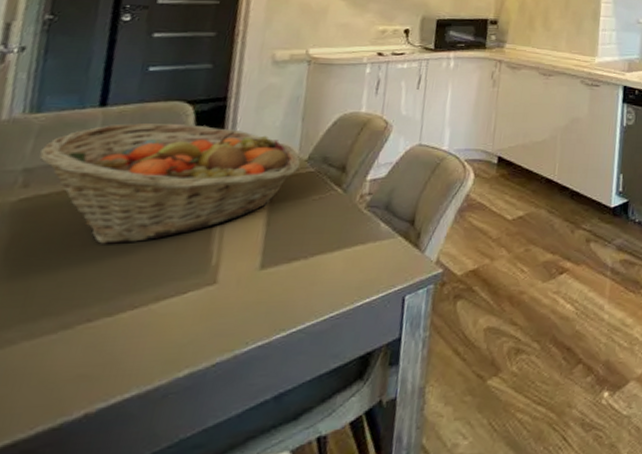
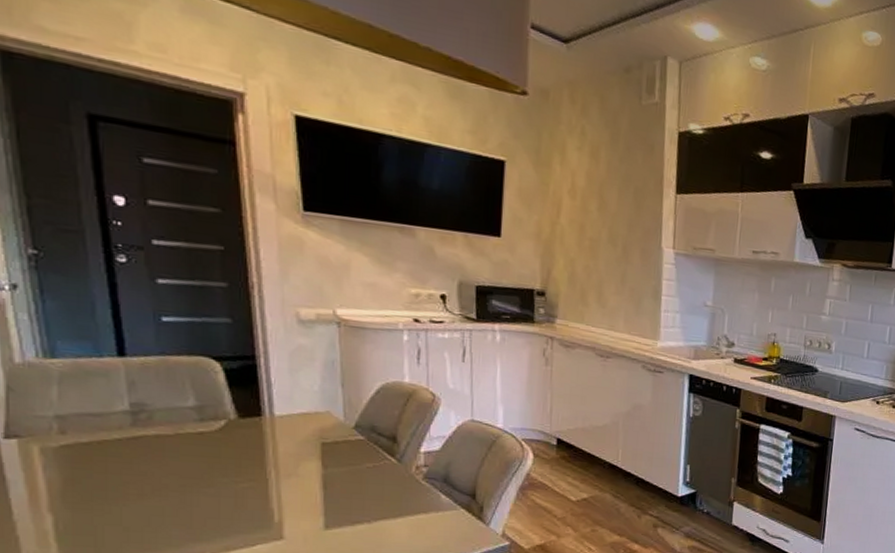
fruit basket: present [39,123,301,244] -> none [66,376,348,495]

